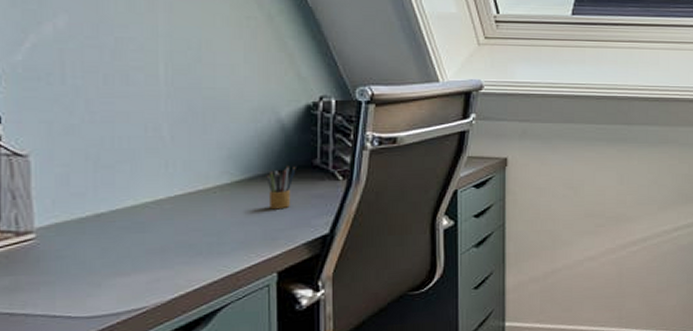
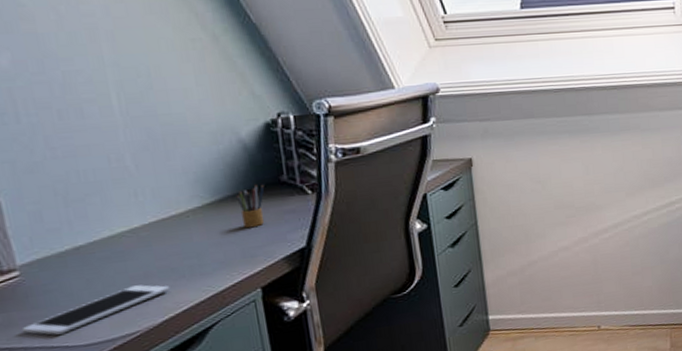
cell phone: none [27,259,185,304] -> present [21,285,171,335]

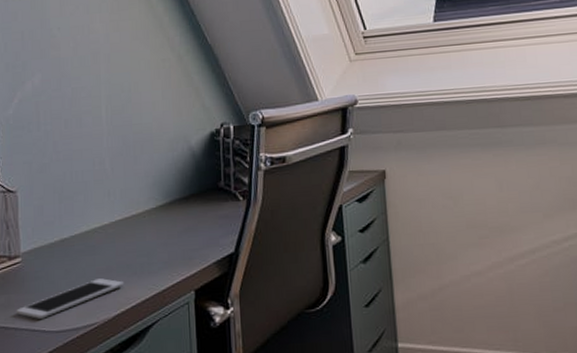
pencil box: present [236,184,265,228] -> none [182,189,205,231]

